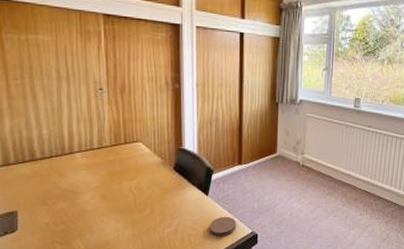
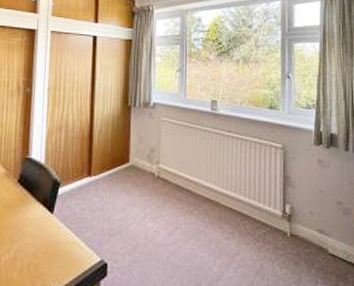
coaster: present [209,216,236,237] -> none [51,240,83,267]

